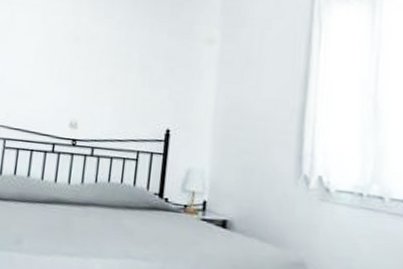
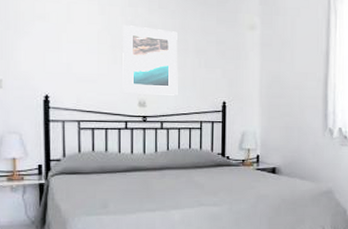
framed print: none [55,35,121,118] -> present [122,25,178,96]

